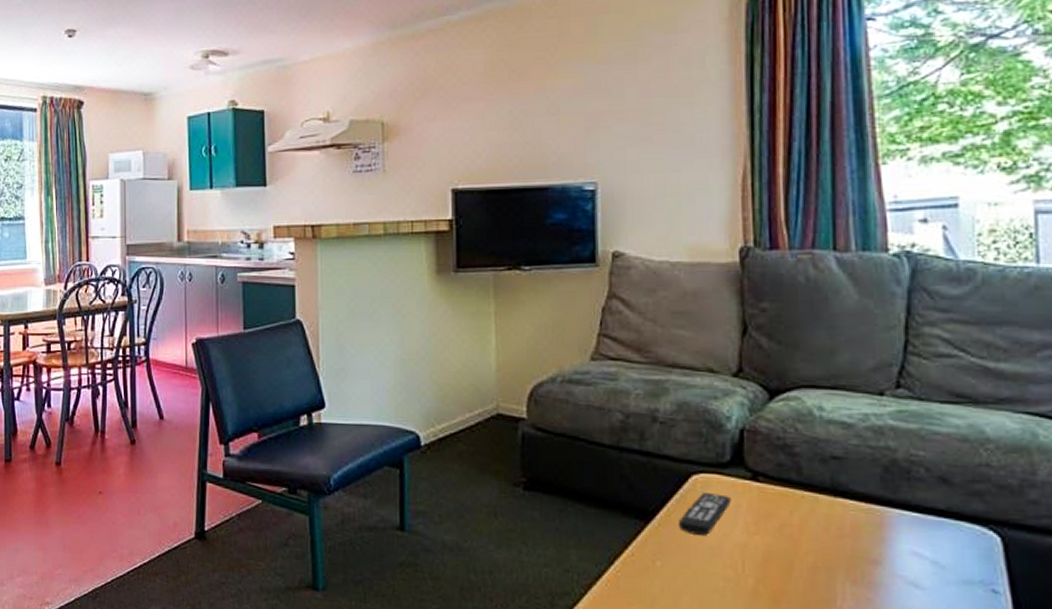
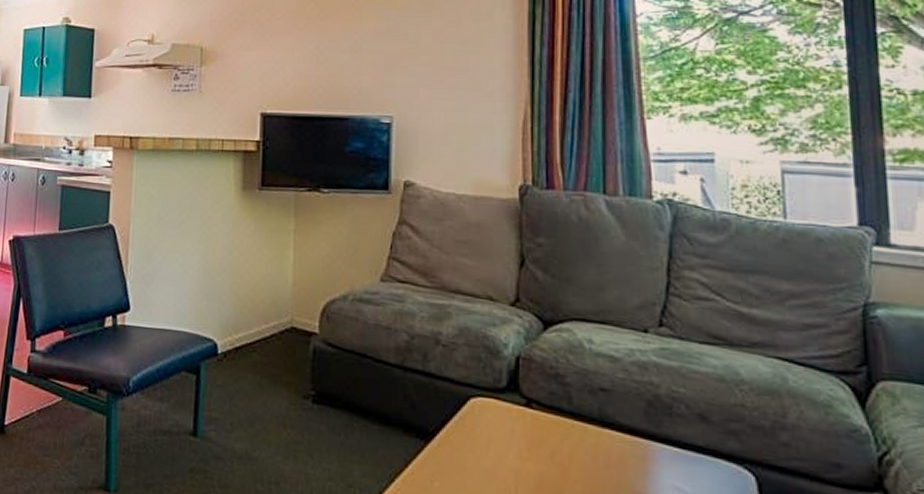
remote control: present [679,493,731,535] -> none [457,416,507,458]

